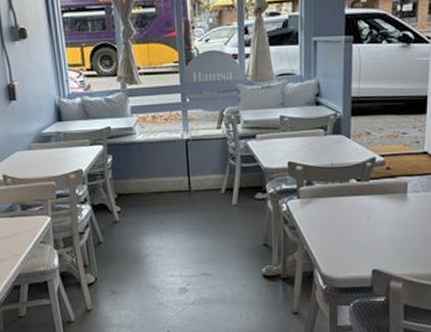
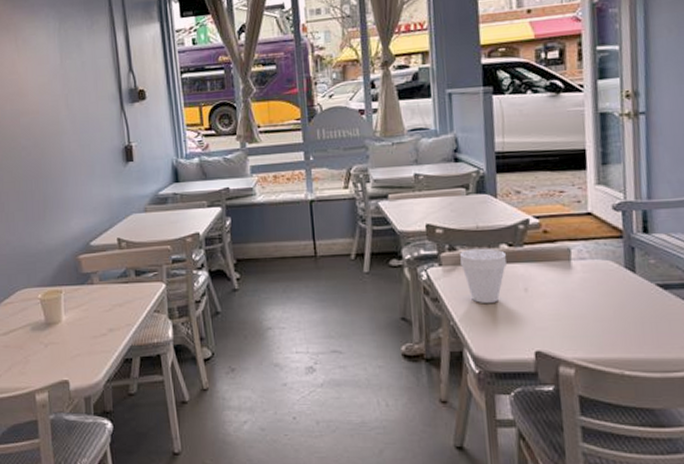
cup: none [315,182,354,230] -> present [459,248,506,303]

